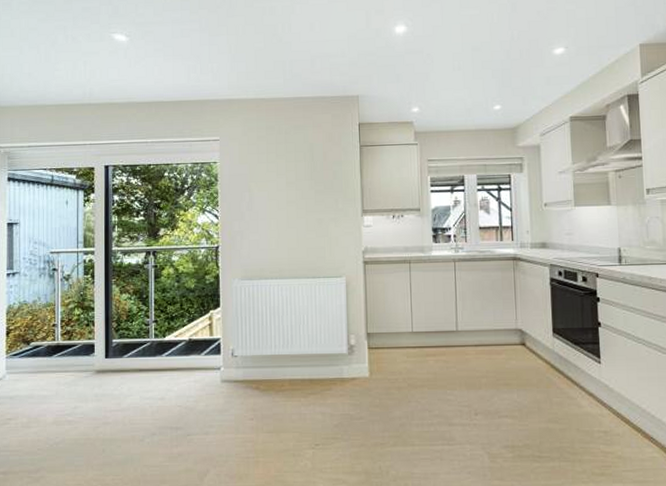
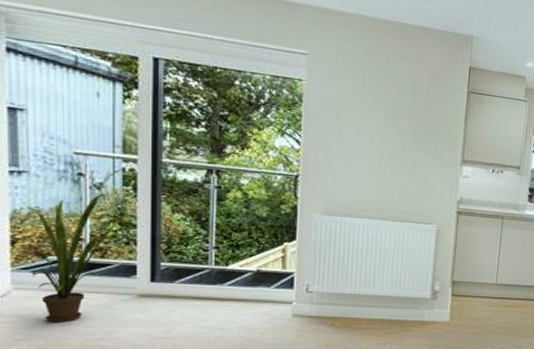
house plant: none [17,283,82,401] -> present [25,193,120,322]

